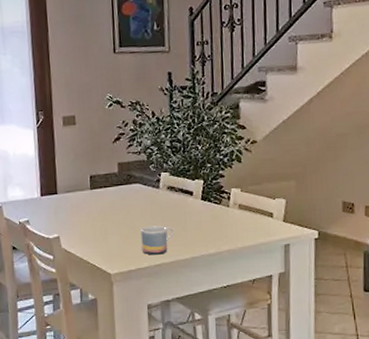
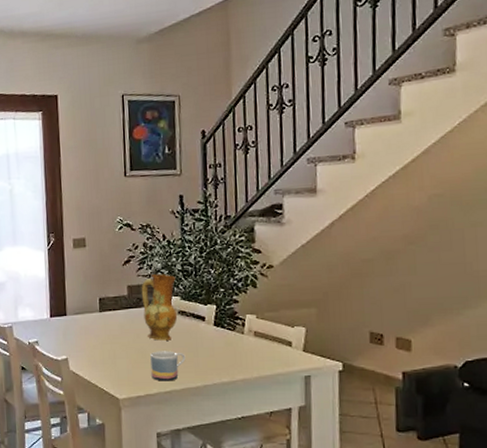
ceramic jug: none [131,150,167,216] -> present [141,274,178,341]

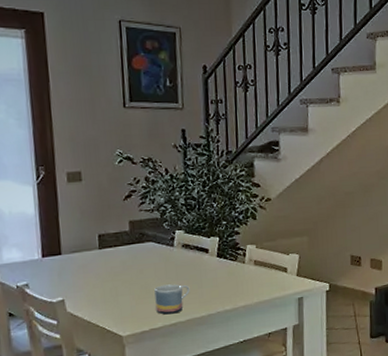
ceramic jug: present [141,274,178,341] -> none [143,208,182,275]

